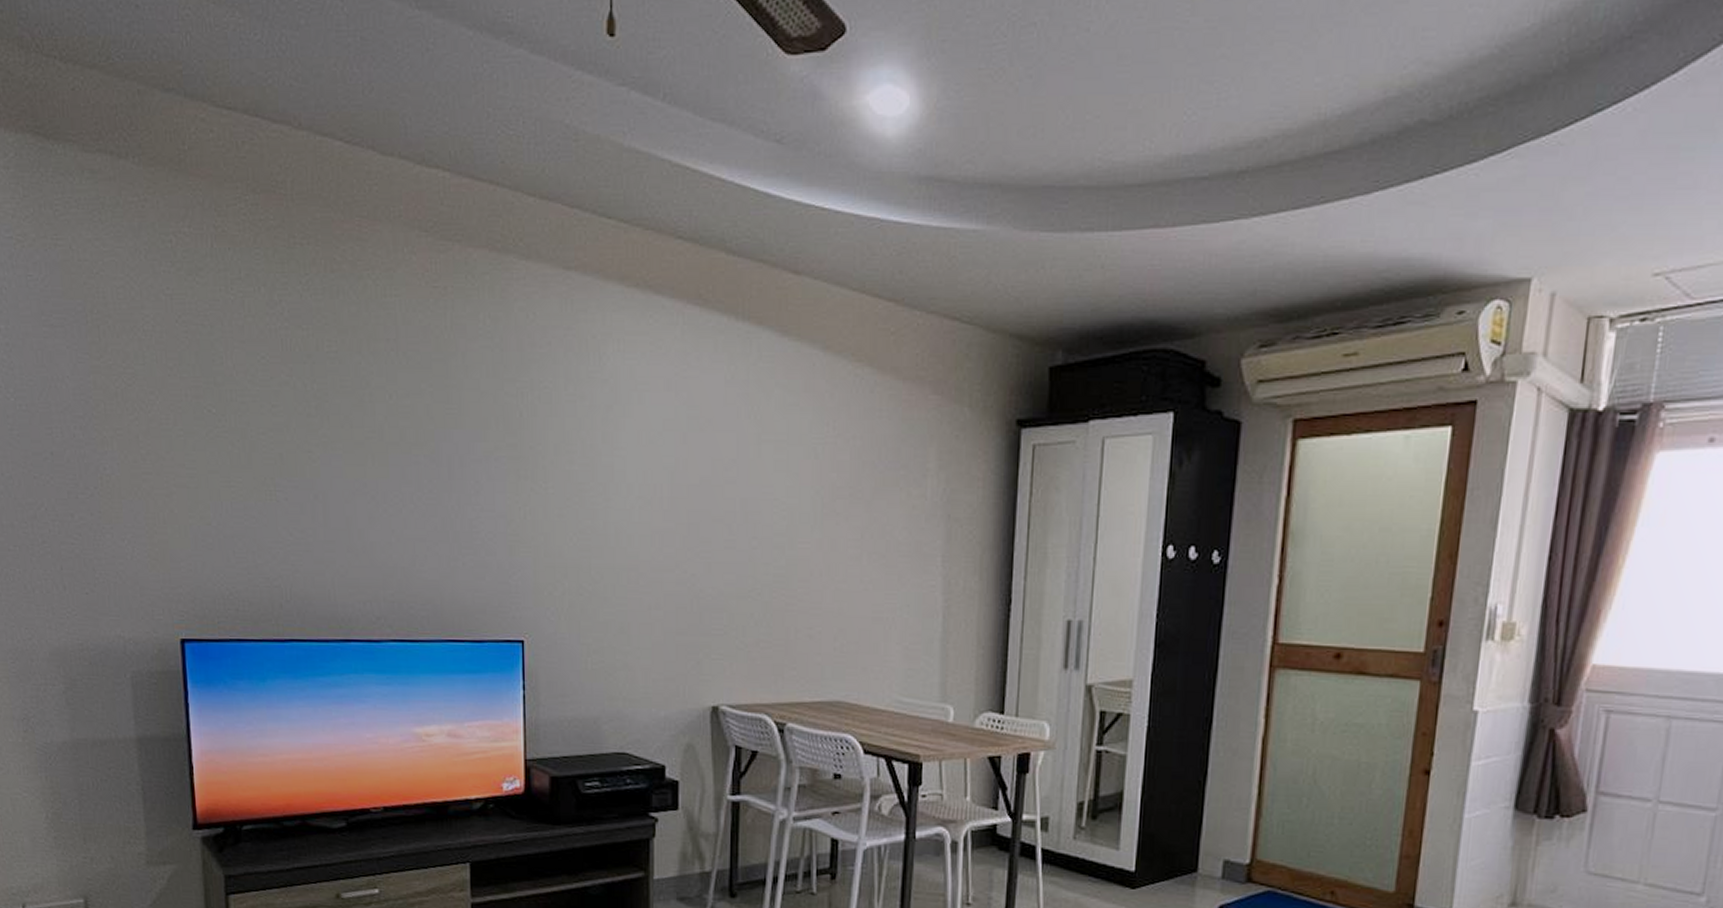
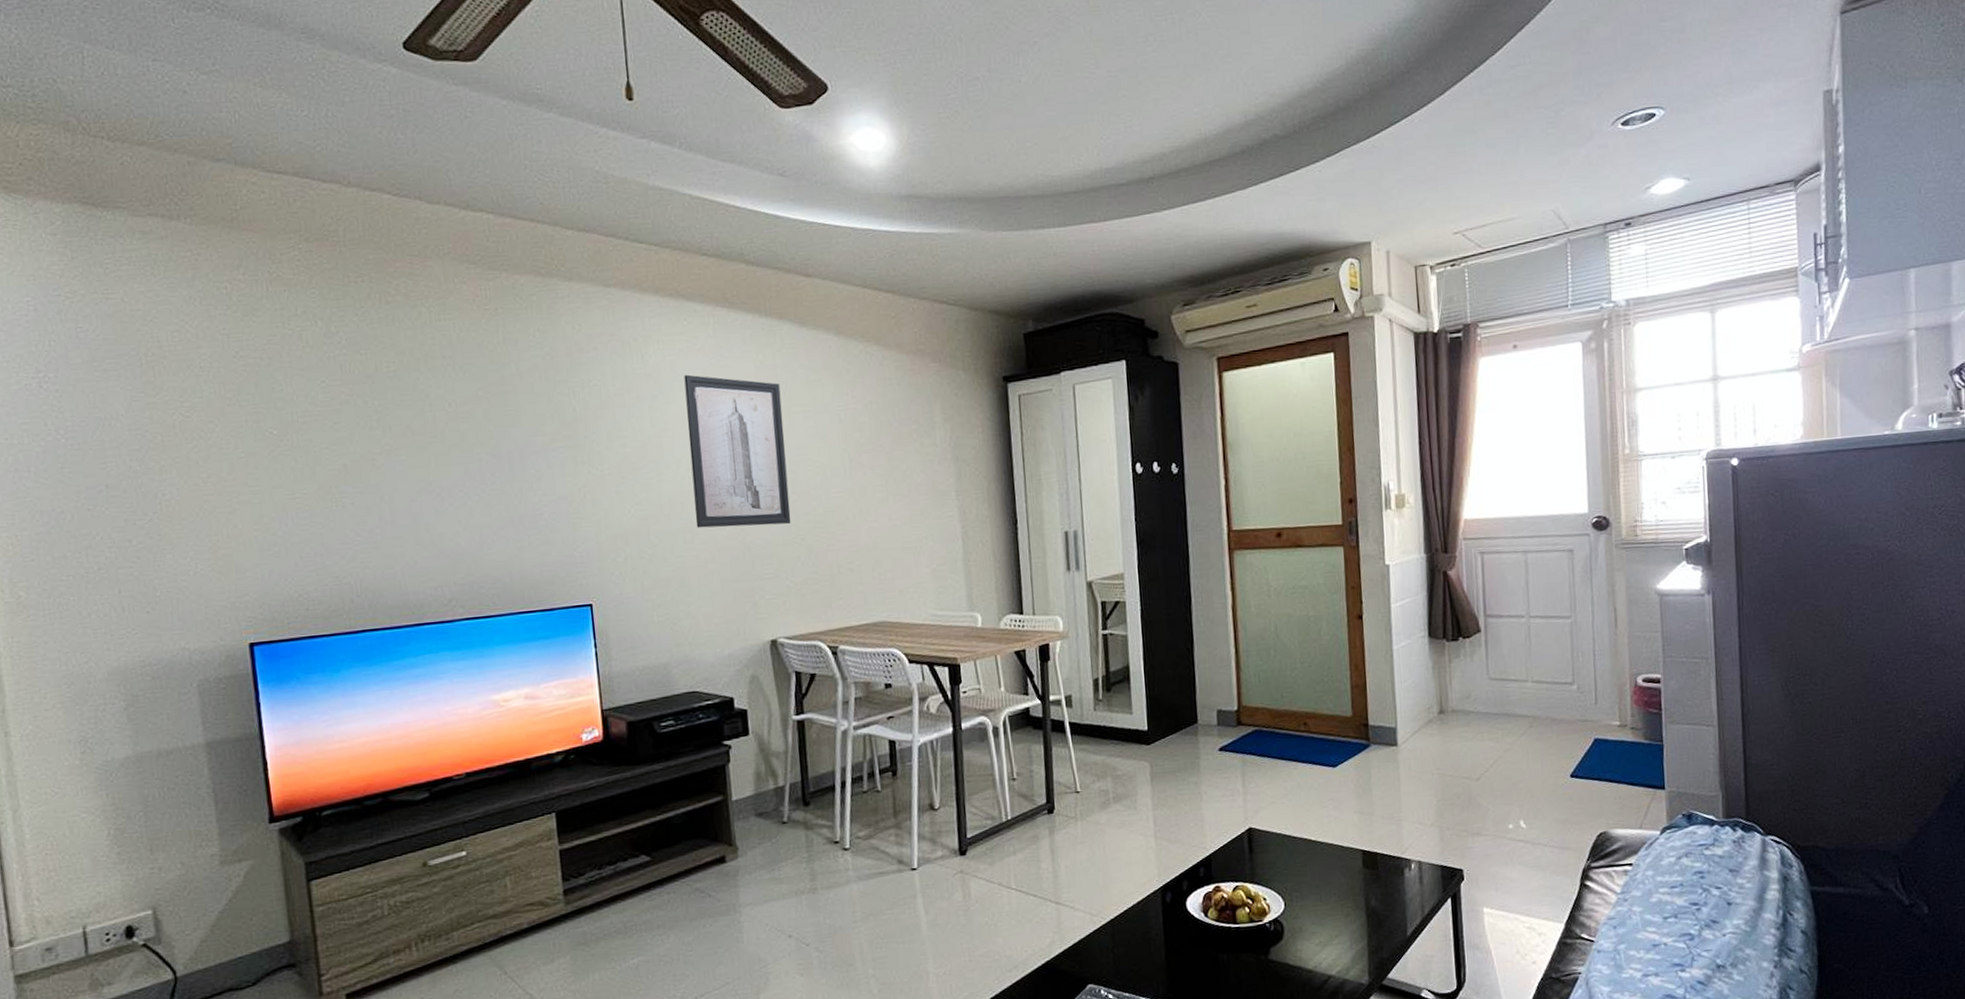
wall art: none [642,384,751,573] -> present [684,374,791,528]

